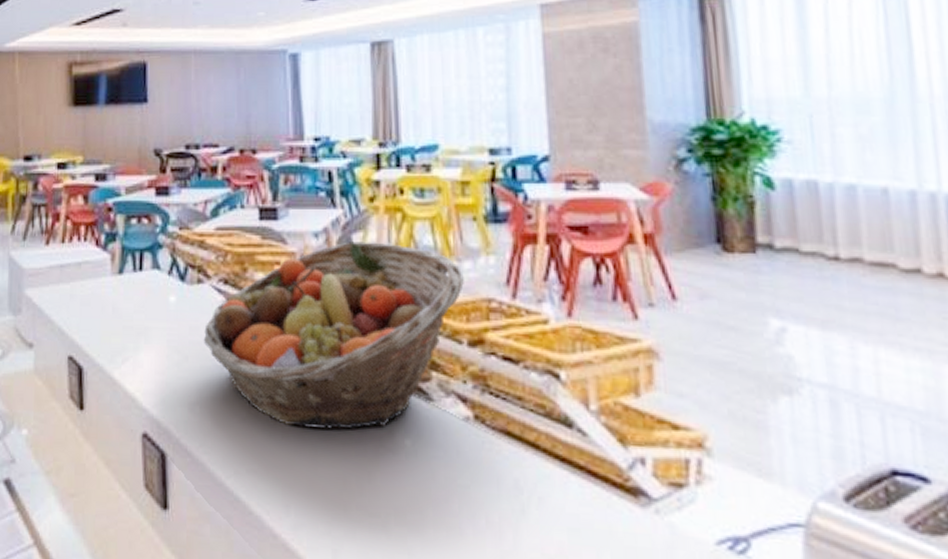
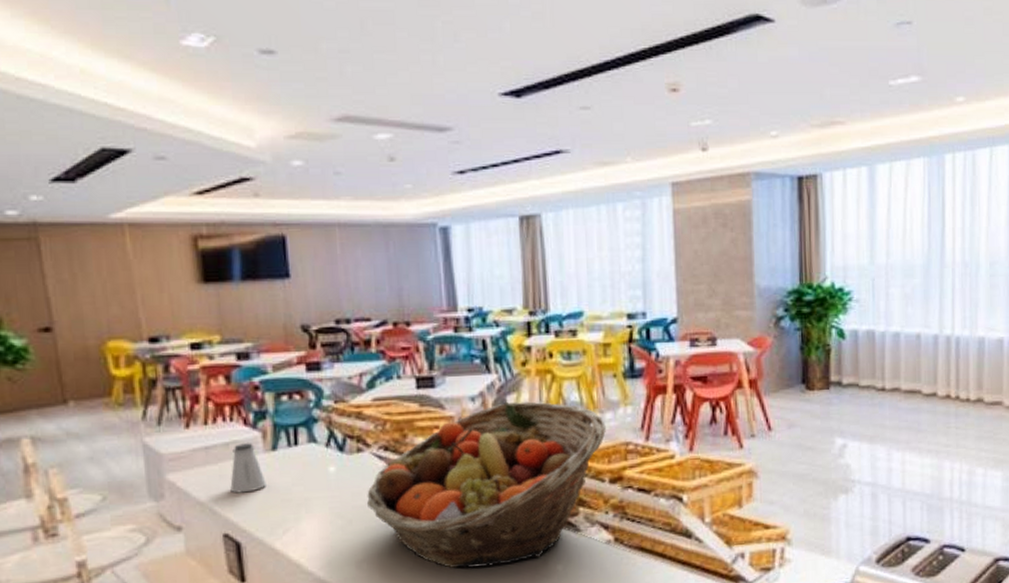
saltshaker: none [78,264,111,315] -> present [230,443,266,493]

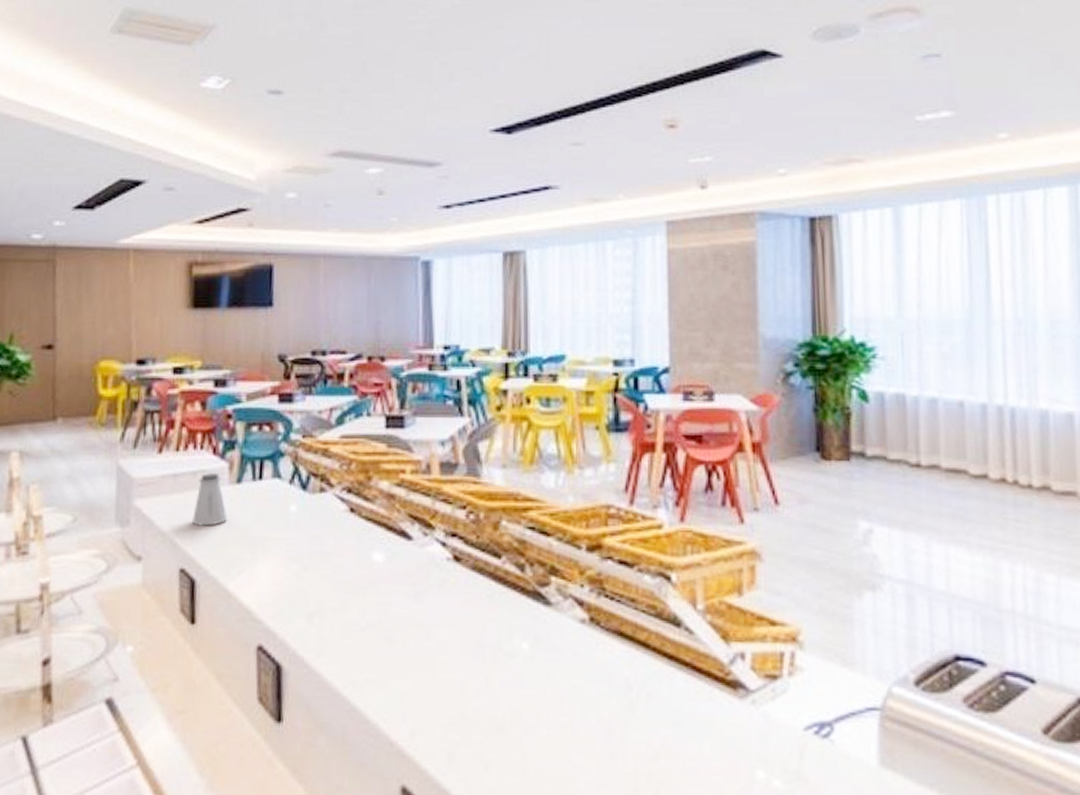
fruit basket: present [367,401,606,569] -> none [325,450,585,637]

